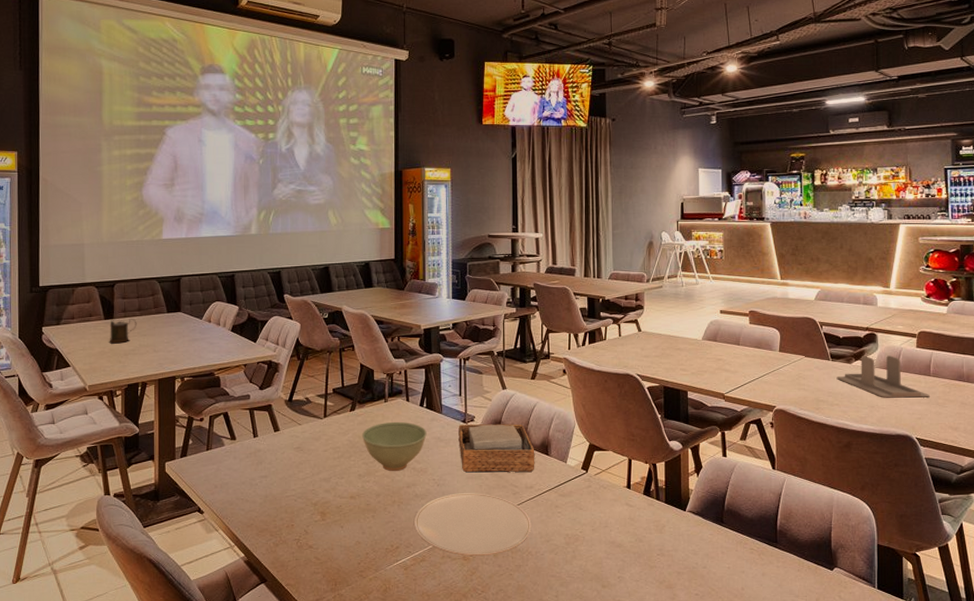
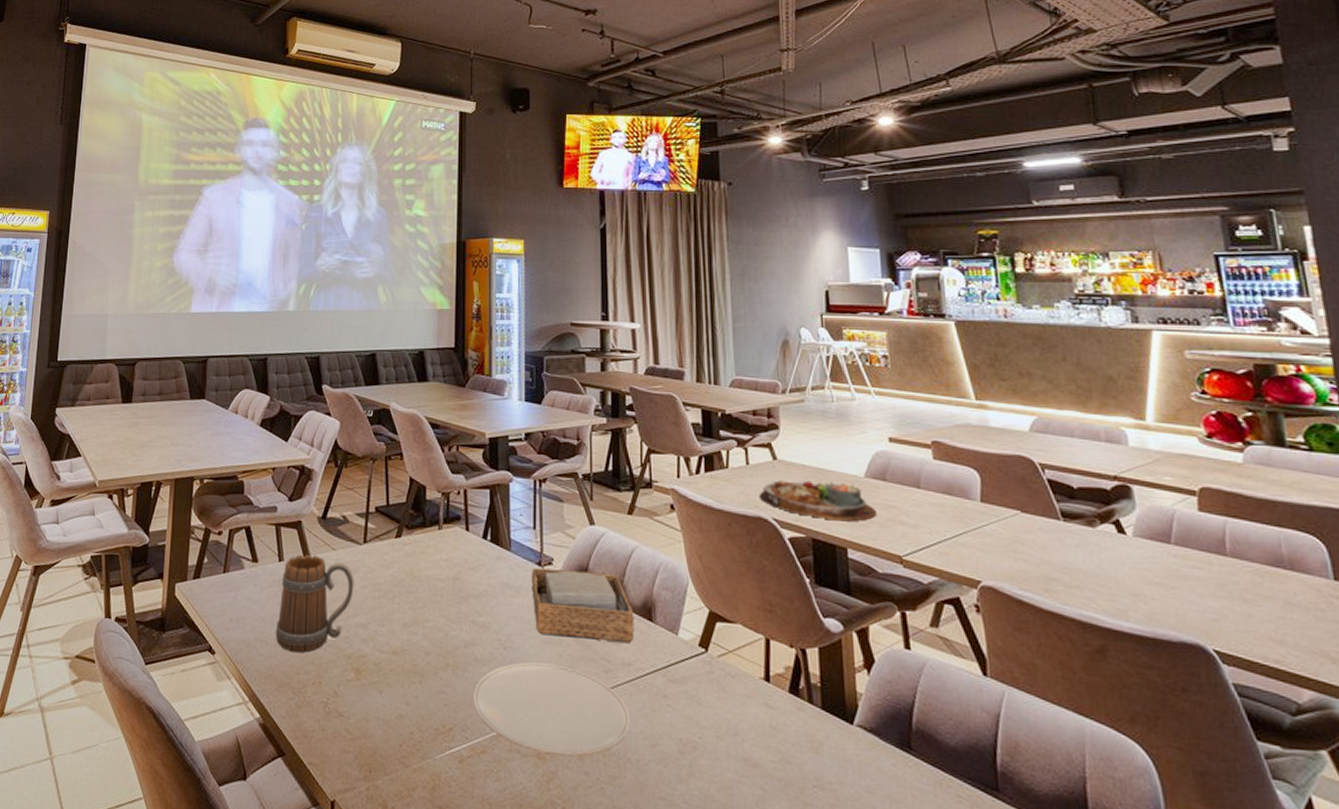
beer mug: present [109,319,137,344] -> none [124,403,157,433]
beer mug: none [254,430,318,505] -> present [275,554,354,653]
bowl: present [362,421,427,471] -> none [410,556,491,623]
food platter: none [628,344,709,373] -> present [760,480,877,522]
napkin holder: present [836,356,930,398] -> none [1073,517,1229,589]

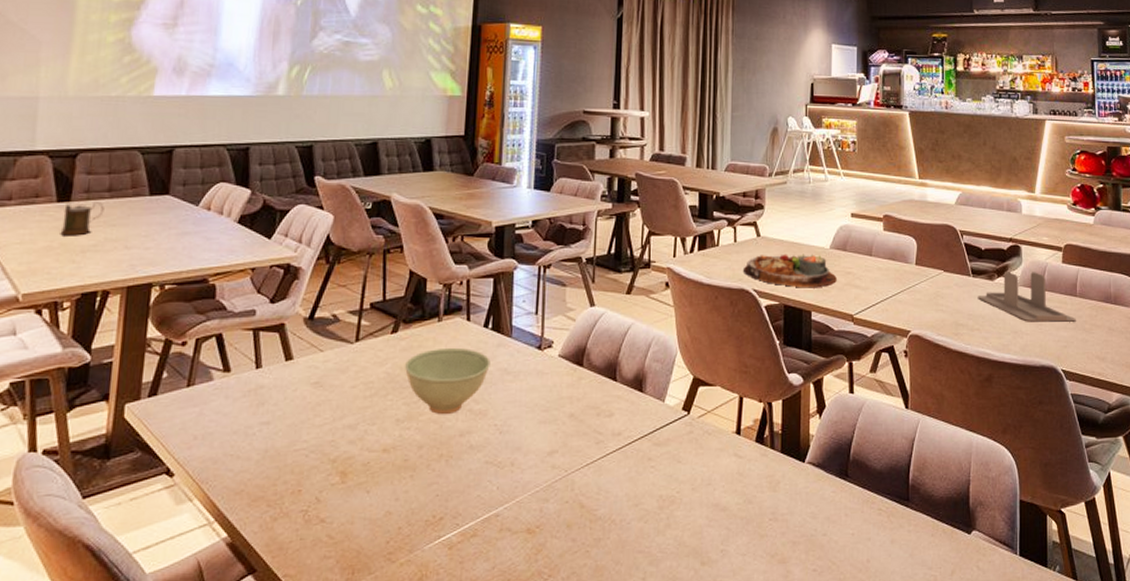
beer mug: none [124,403,157,433] -> present [60,202,104,236]
beer mug: present [275,554,354,653] -> none [249,358,343,463]
bowl: none [410,556,491,623] -> present [405,347,490,414]
plate: present [473,662,631,757] -> none [466,442,617,529]
napkin holder: present [532,568,635,643] -> none [530,351,626,416]
napkin holder: none [1073,517,1229,589] -> present [977,272,1076,322]

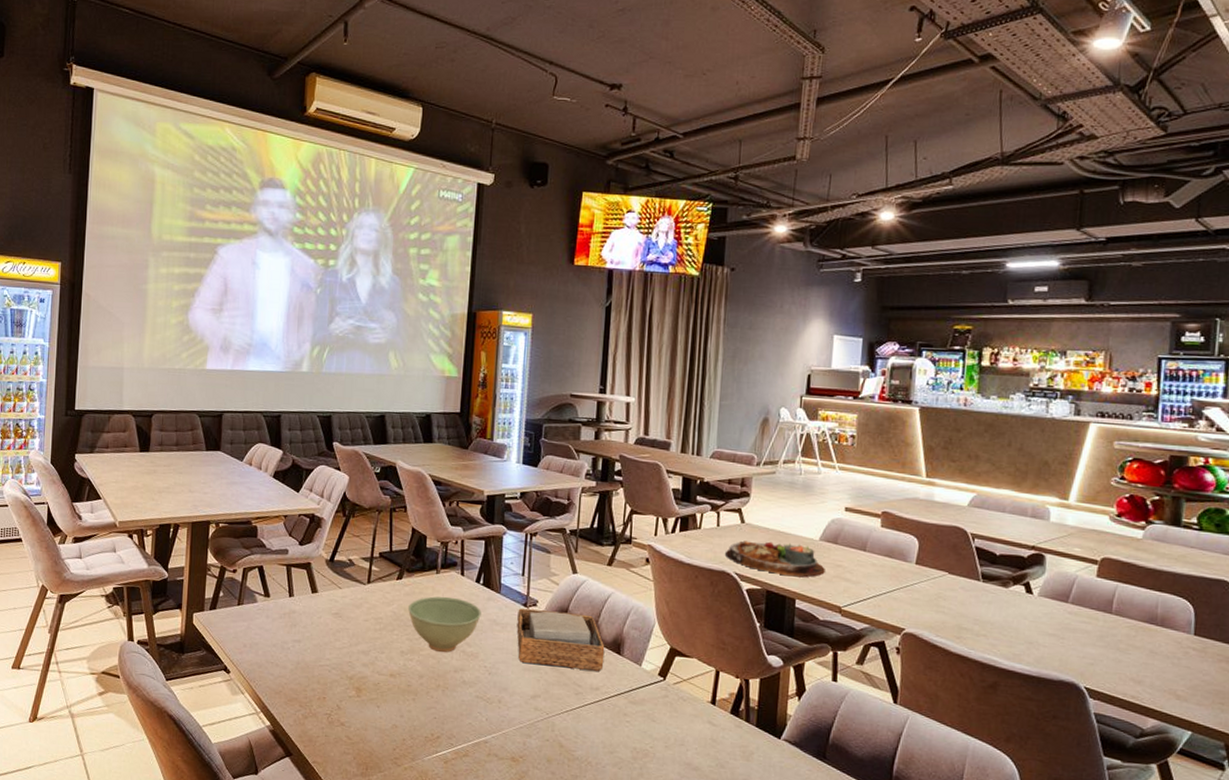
beer mug: present [60,202,104,236] -> none [143,452,173,480]
napkin holder: none [530,351,626,416] -> present [516,608,605,671]
napkin holder: present [977,272,1076,322] -> none [986,580,1109,640]

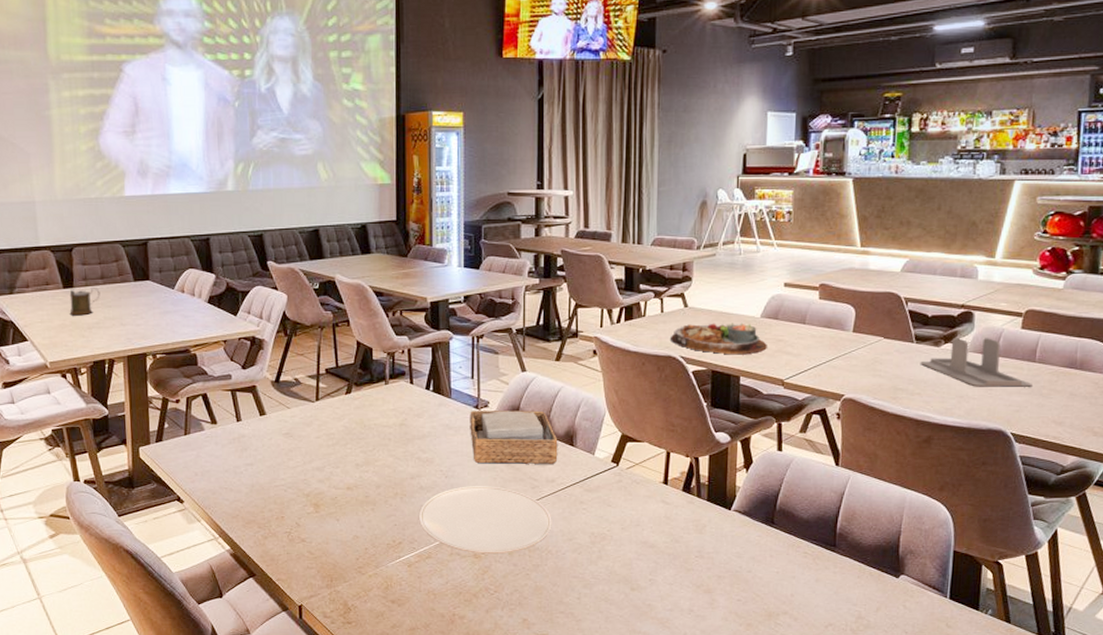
beer mug: none [143,452,173,480] -> present [69,288,100,316]
bowl: present [408,596,481,652] -> none [360,406,433,460]
plate: none [459,685,594,760] -> present [419,486,552,555]
napkin holder: none [986,580,1109,640] -> present [920,338,1032,387]

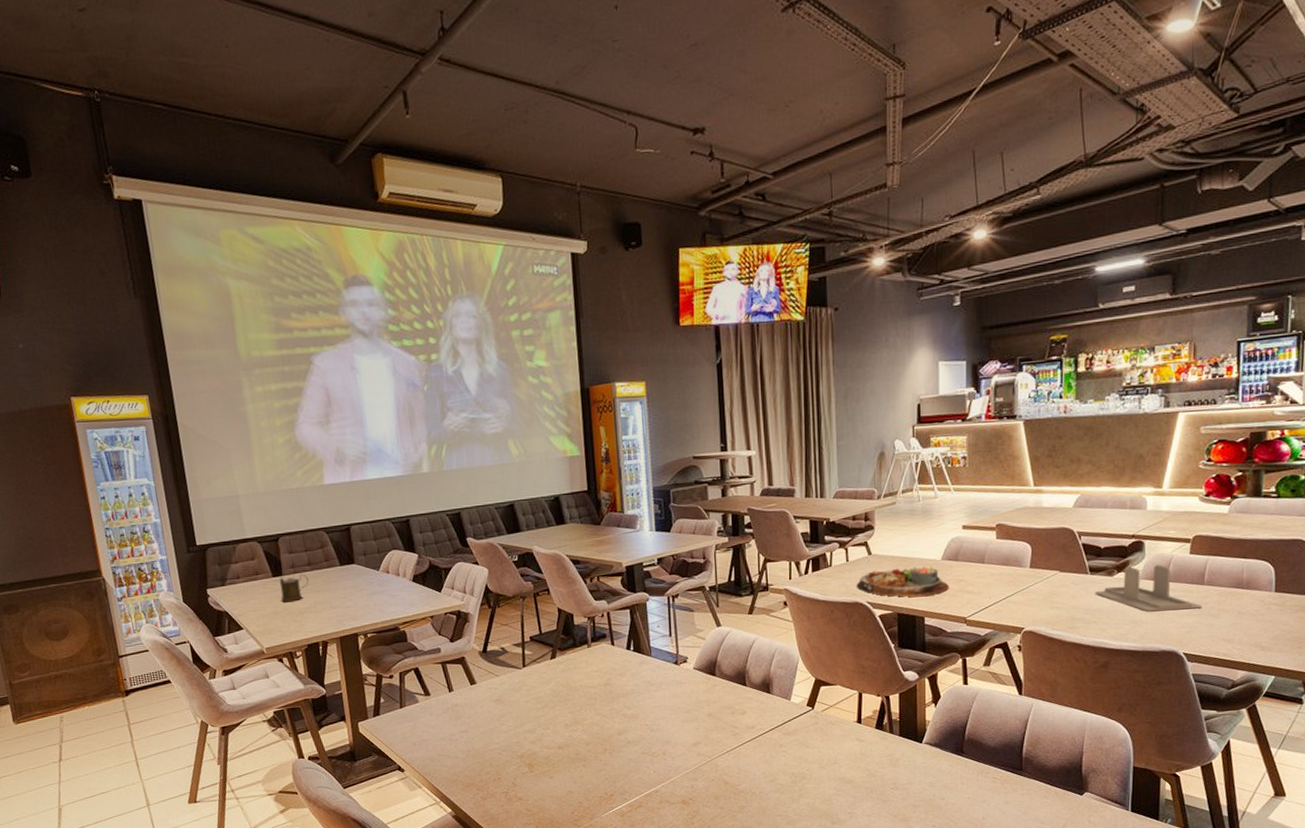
plate: present [419,486,552,555] -> none [628,736,754,800]
napkin holder: present [470,410,558,464] -> none [670,662,756,716]

